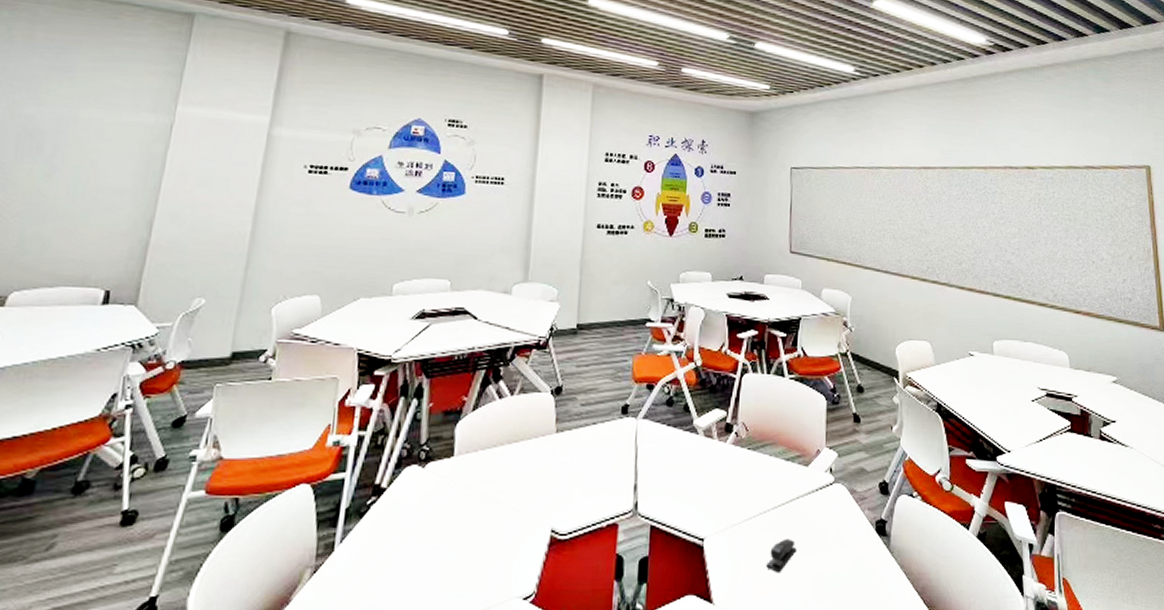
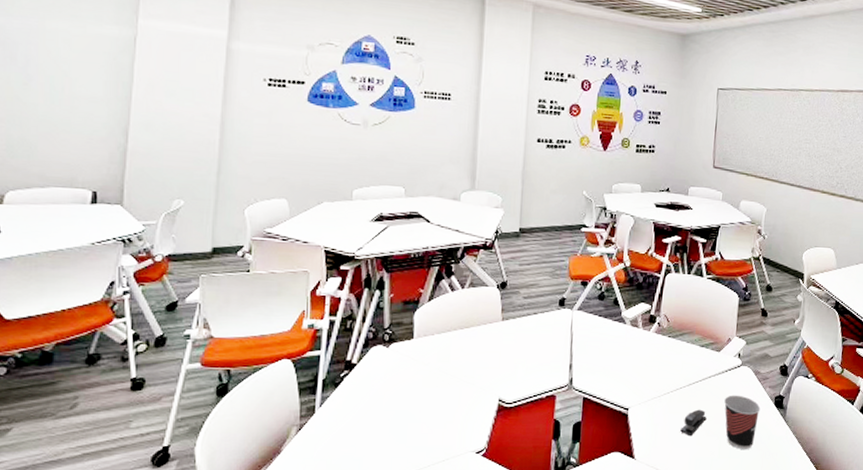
cup: none [816,519,860,589] -> present [724,395,761,449]

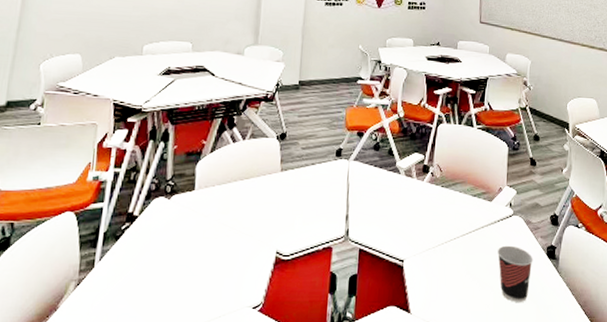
stapler: present [680,409,707,437] -> none [455,260,481,289]

